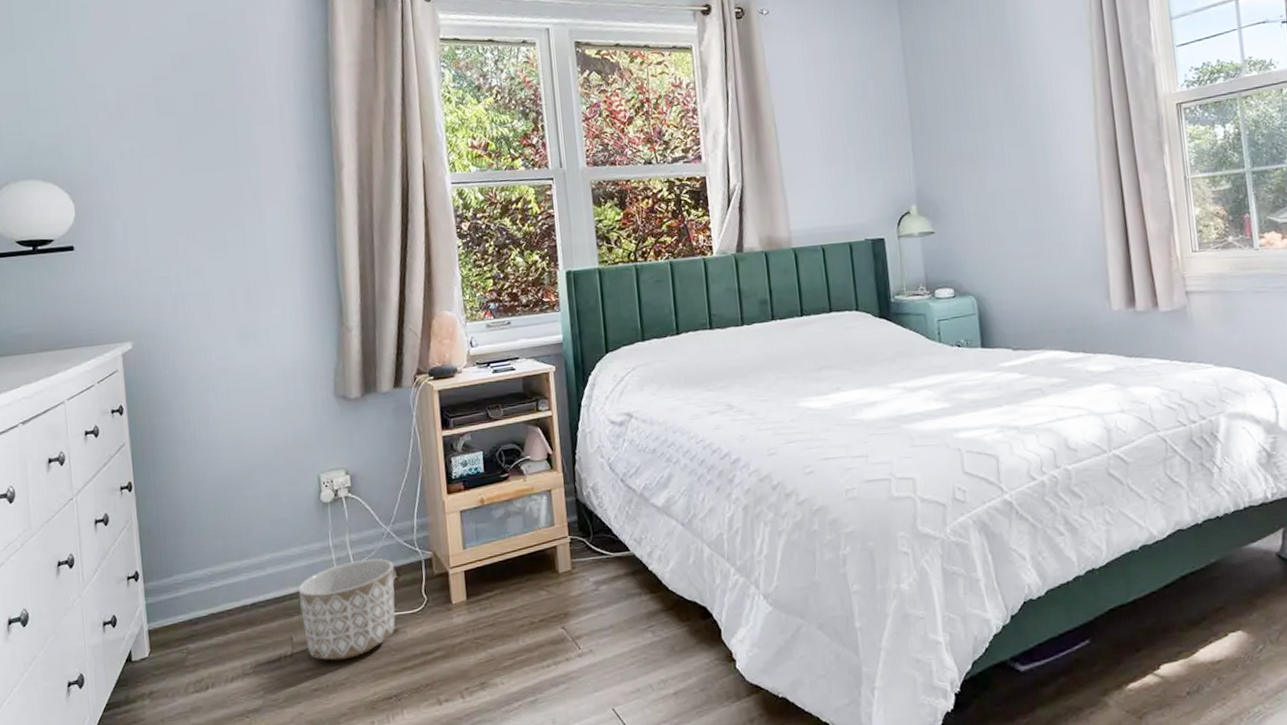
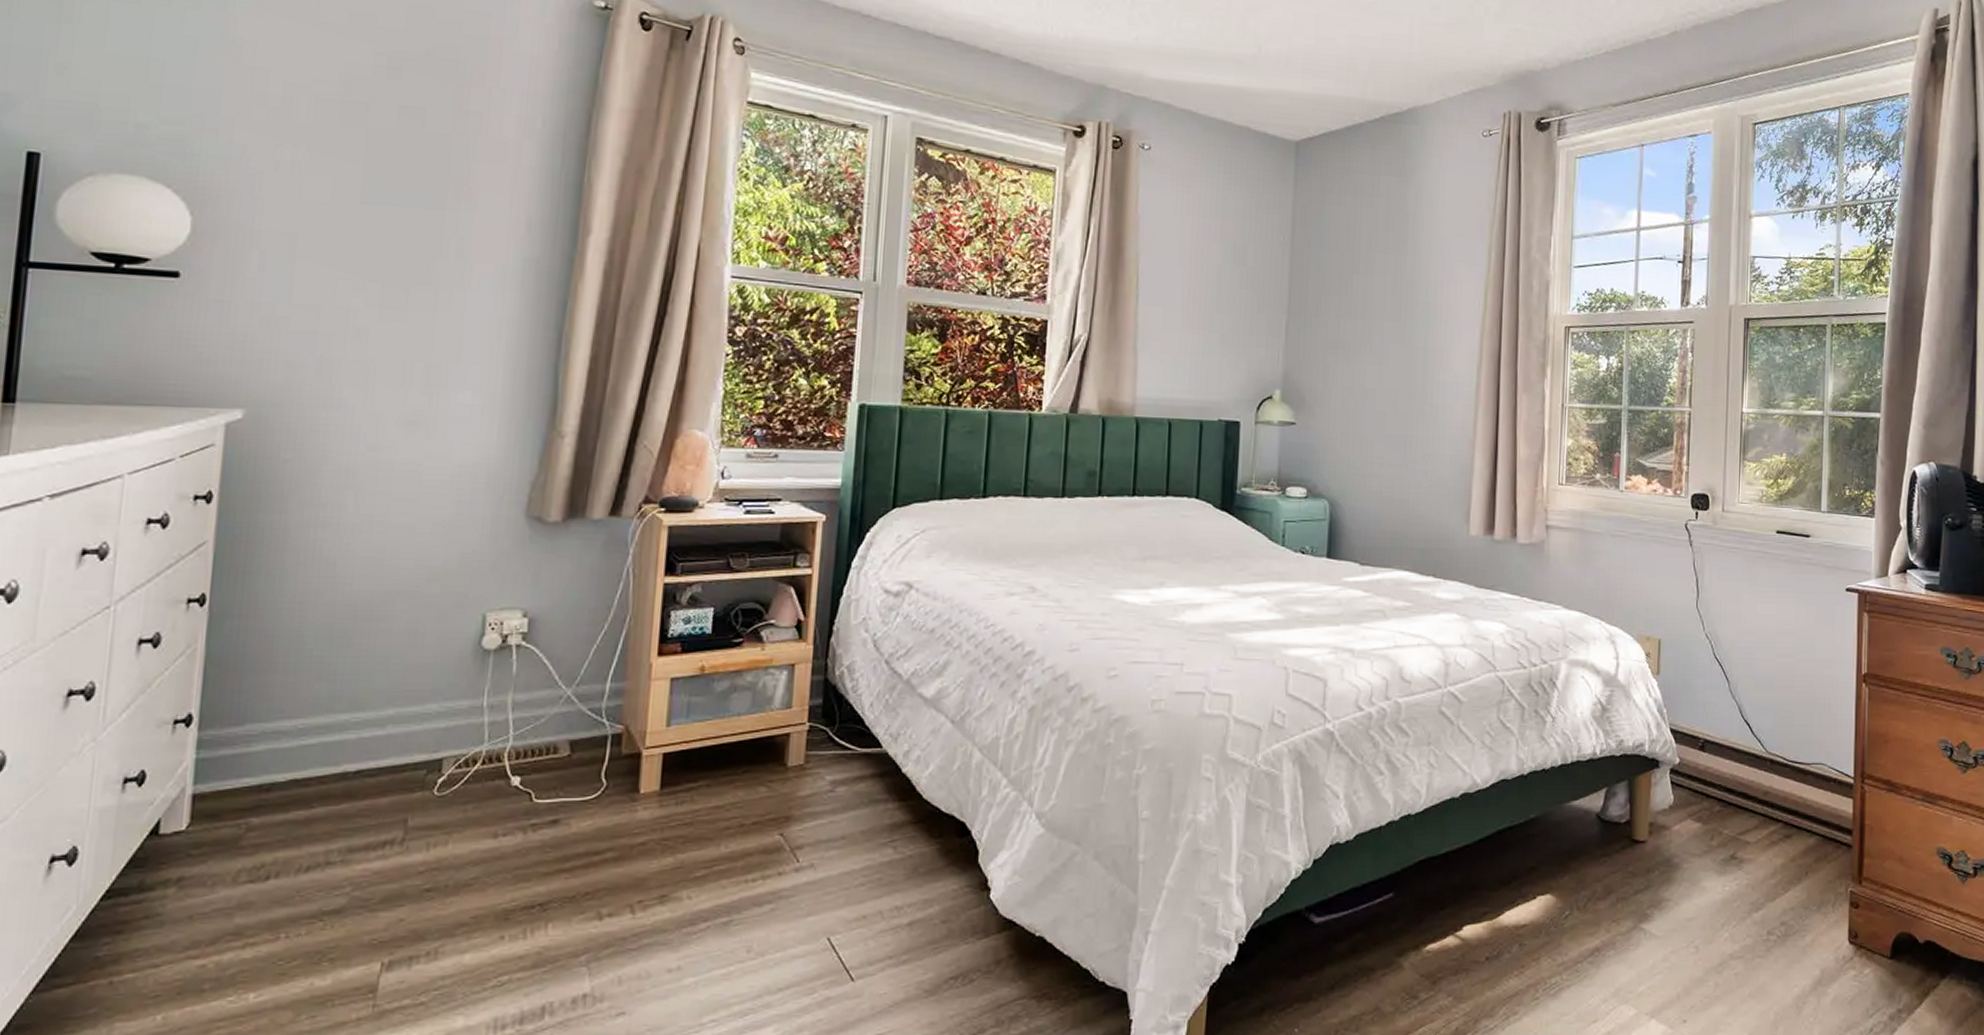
planter: present [298,558,396,661] -> none [425,726,568,854]

